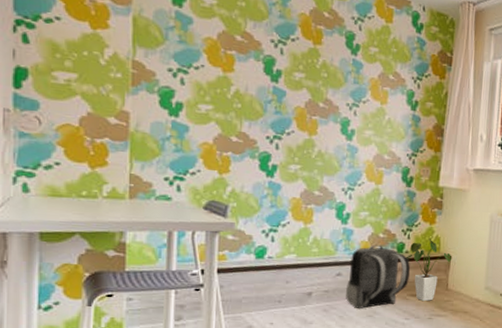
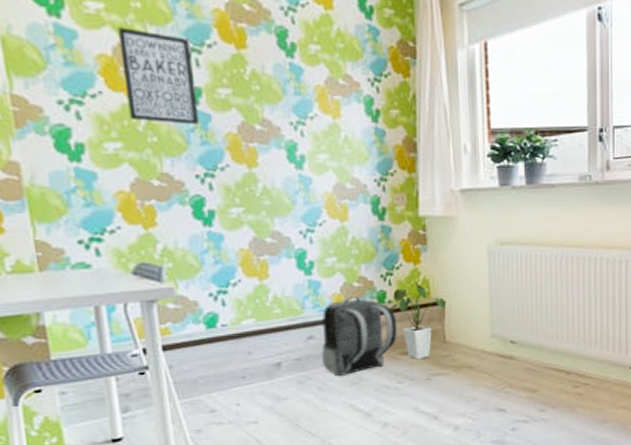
wall art: none [222,19,279,98] -> present [117,27,200,125]

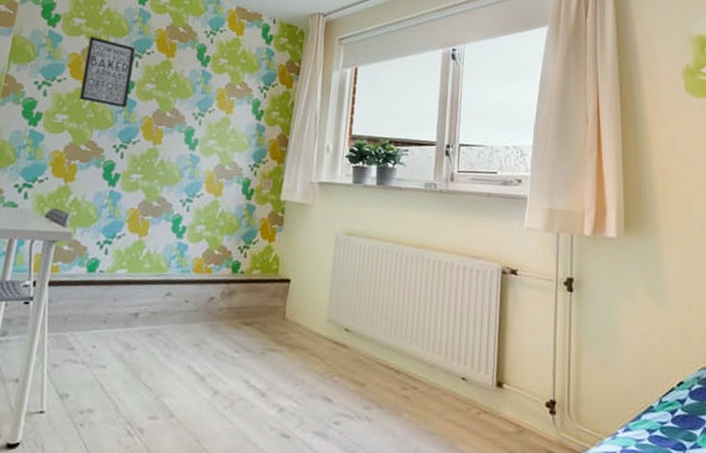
backpack: present [321,297,398,377] -> none [173,263,245,337]
house plant: present [389,282,445,360] -> none [240,258,291,332]

